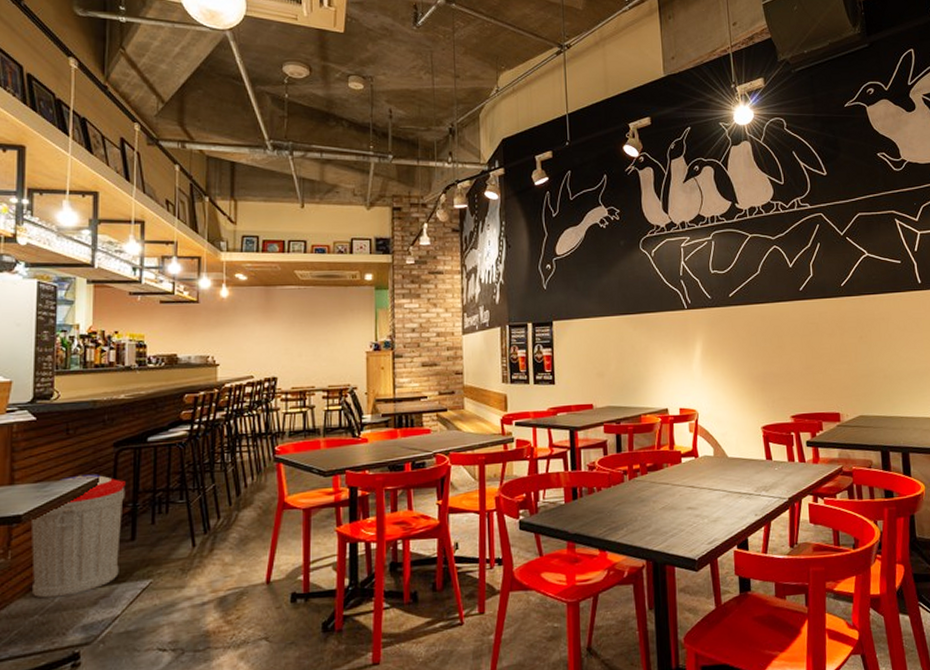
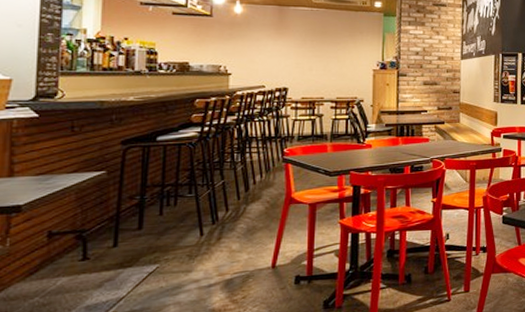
trash can: present [30,474,126,599] -> none [31,169,133,282]

